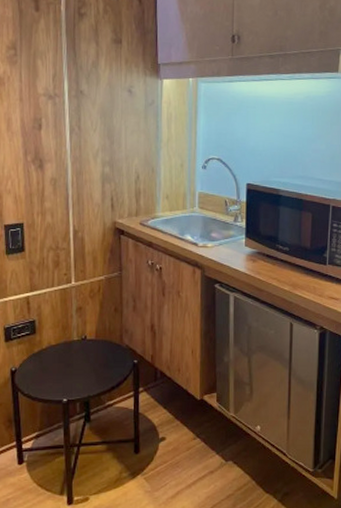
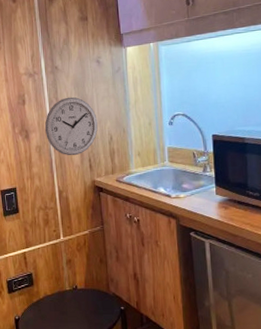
wall clock: none [62,126,124,193] -> present [44,97,98,156]

